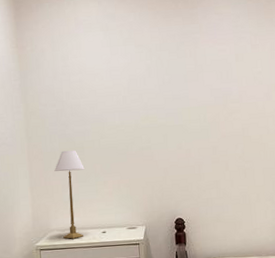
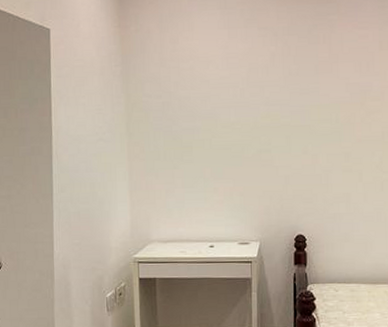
table lamp: present [54,150,85,239] -> none [157,150,192,252]

